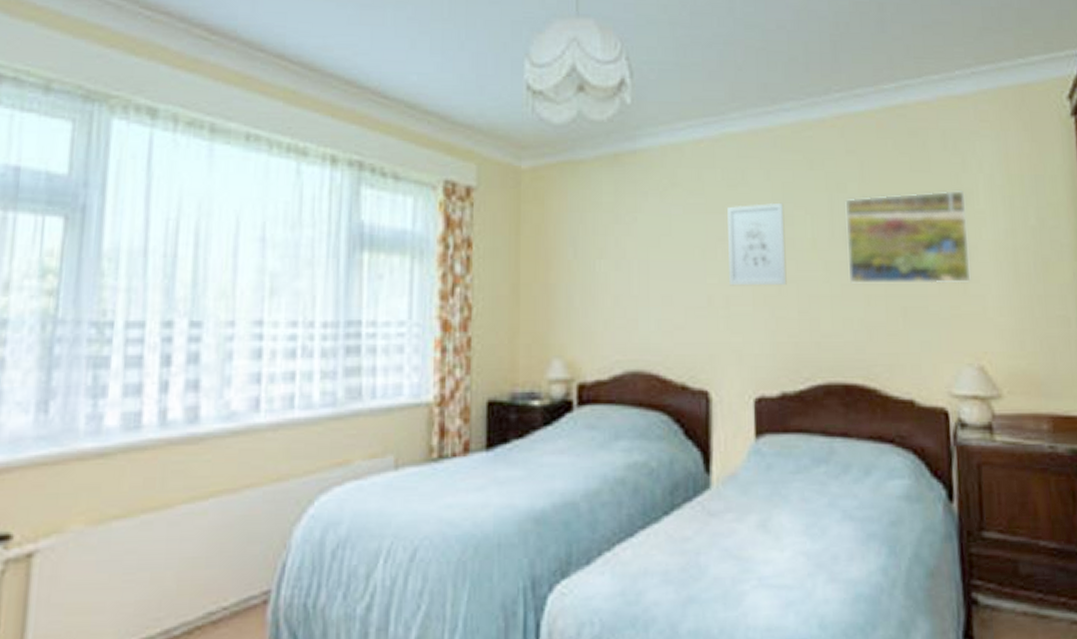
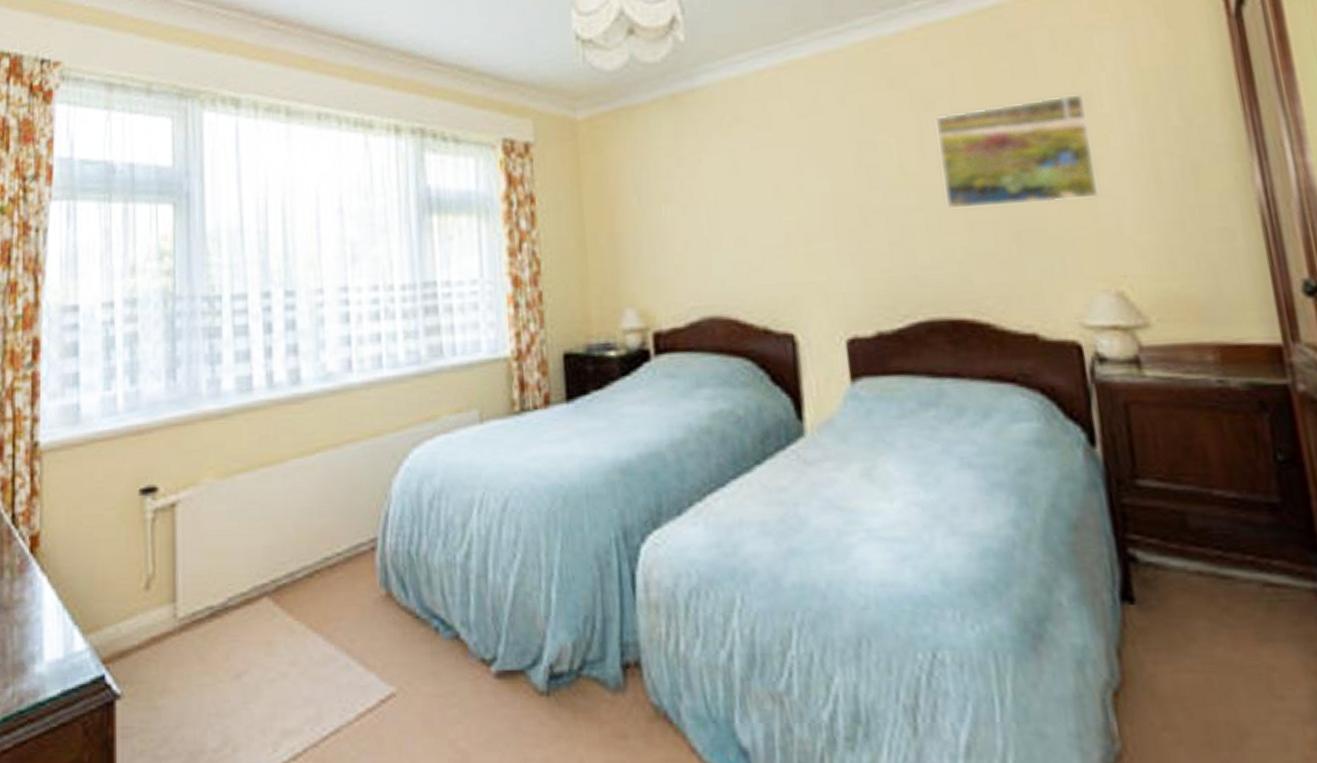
wall art: present [727,202,787,286] -> none [799,127,874,222]

